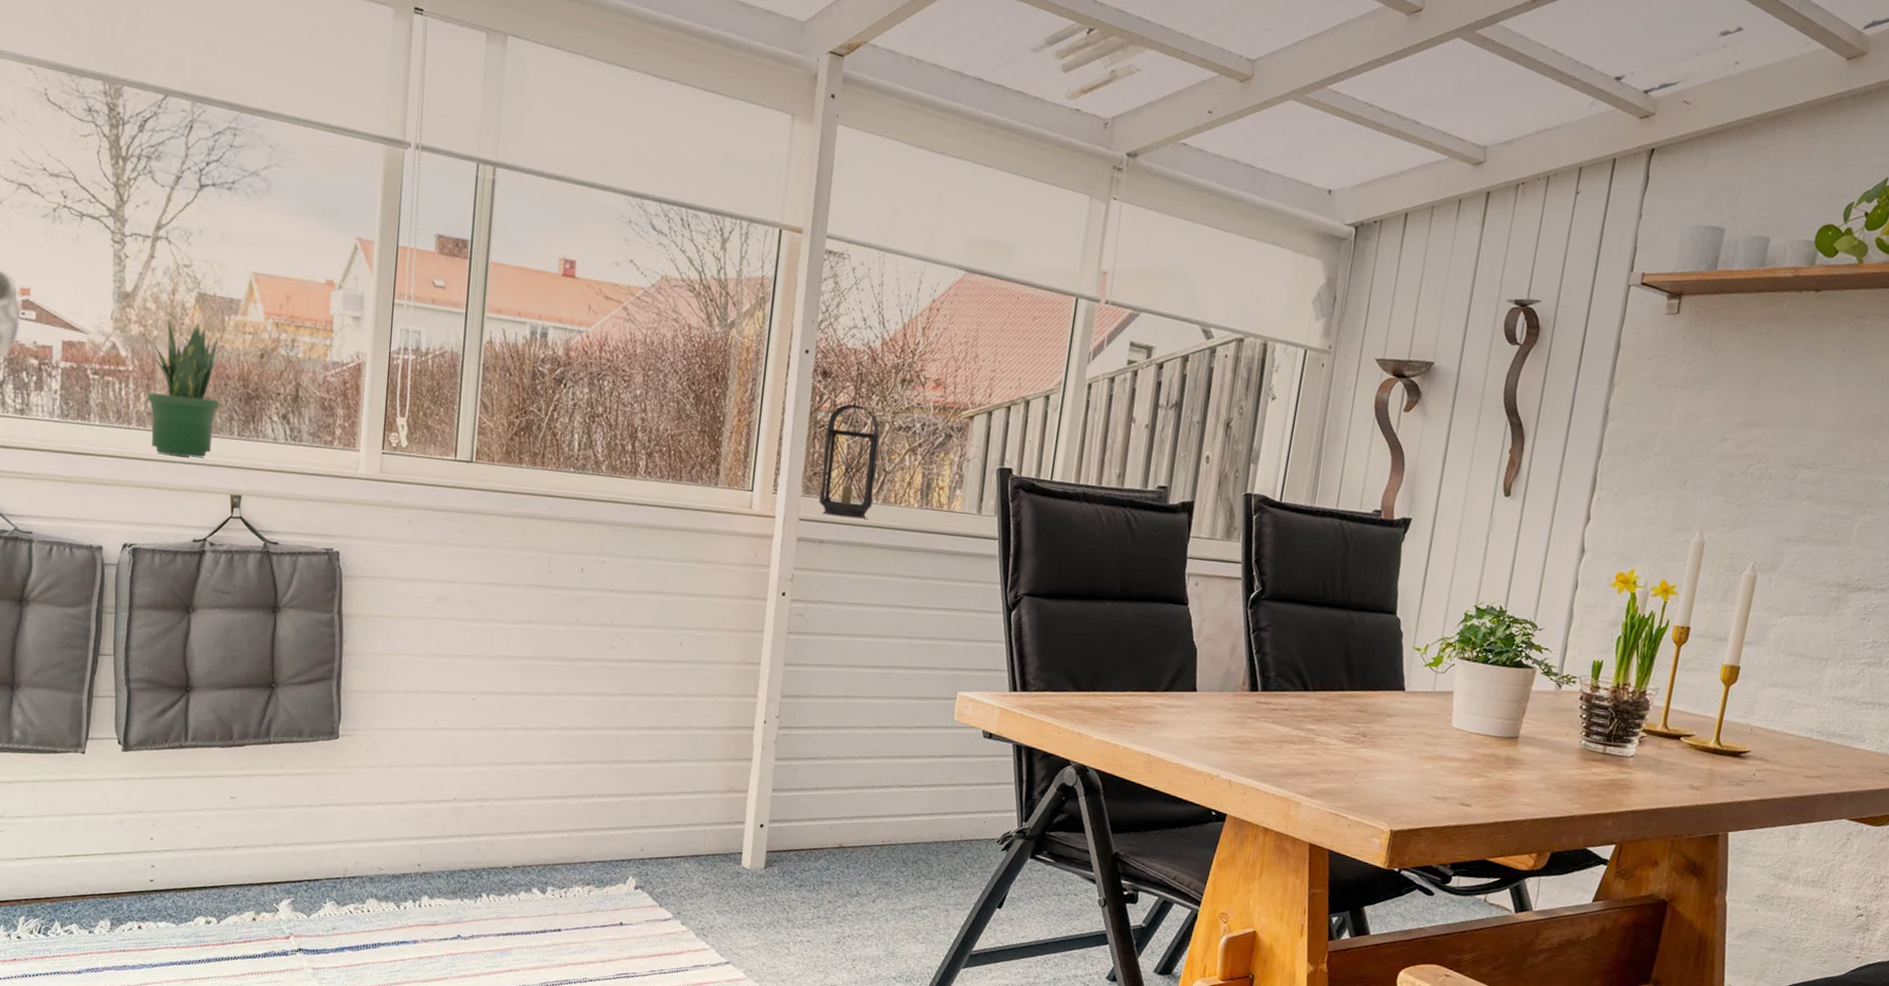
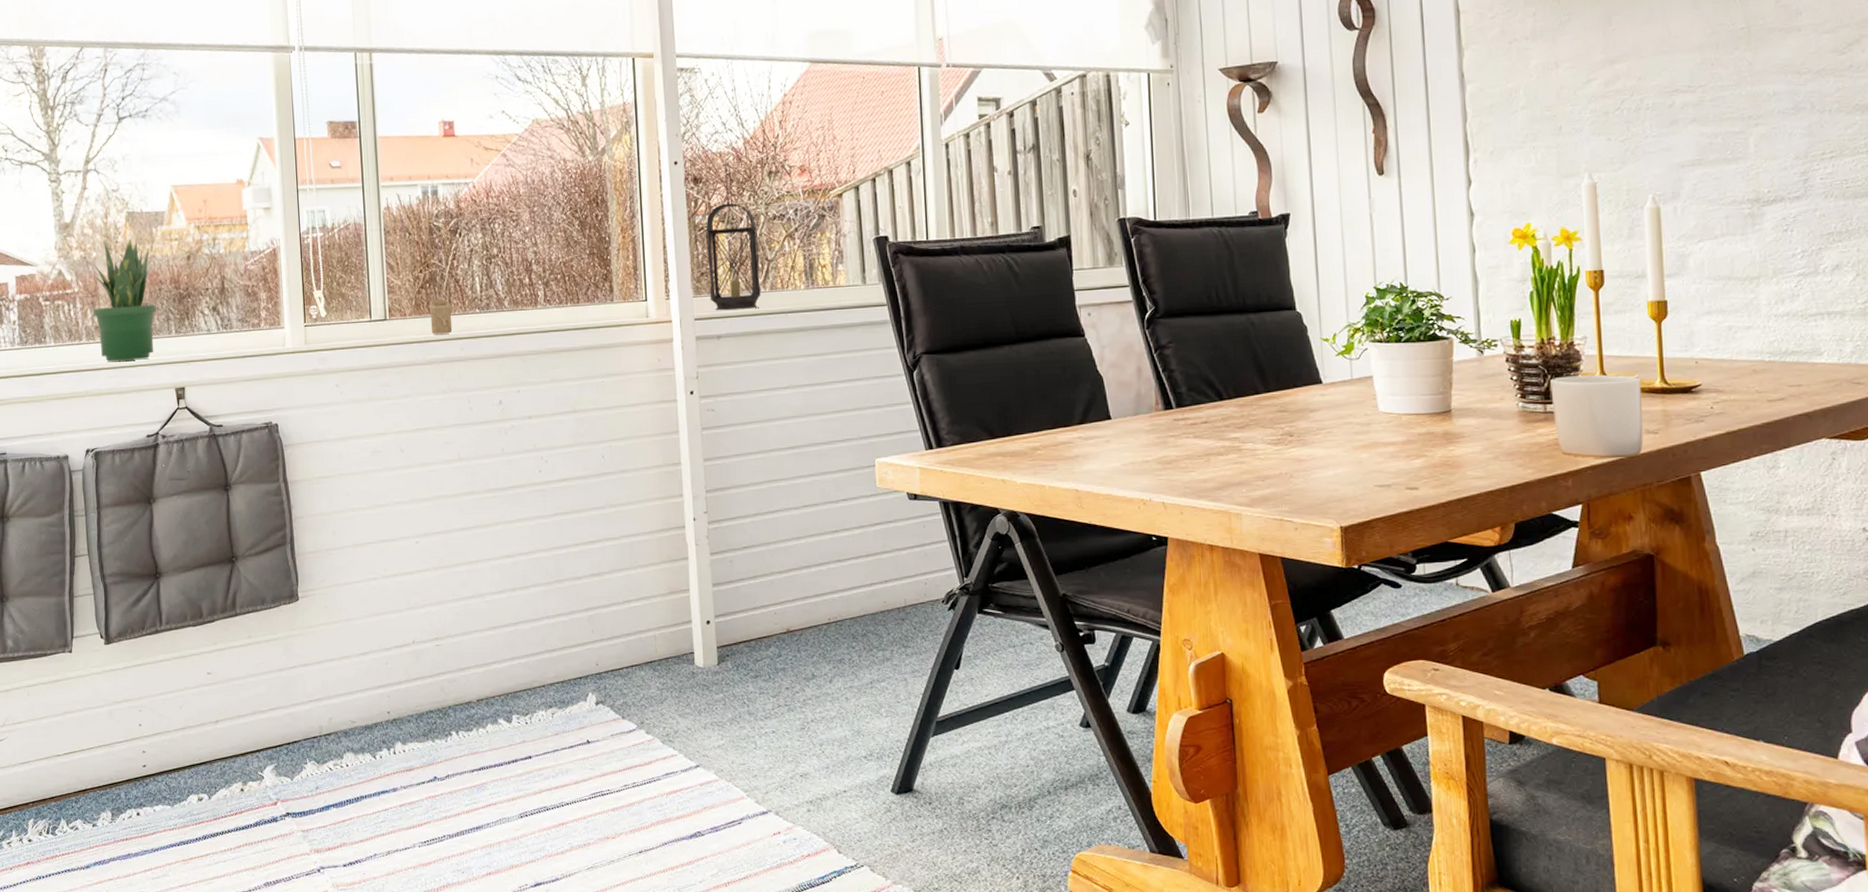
candle: none [519,450,546,489] -> present [429,299,453,334]
mug: none [1607,722,1698,808] -> present [1550,374,1644,459]

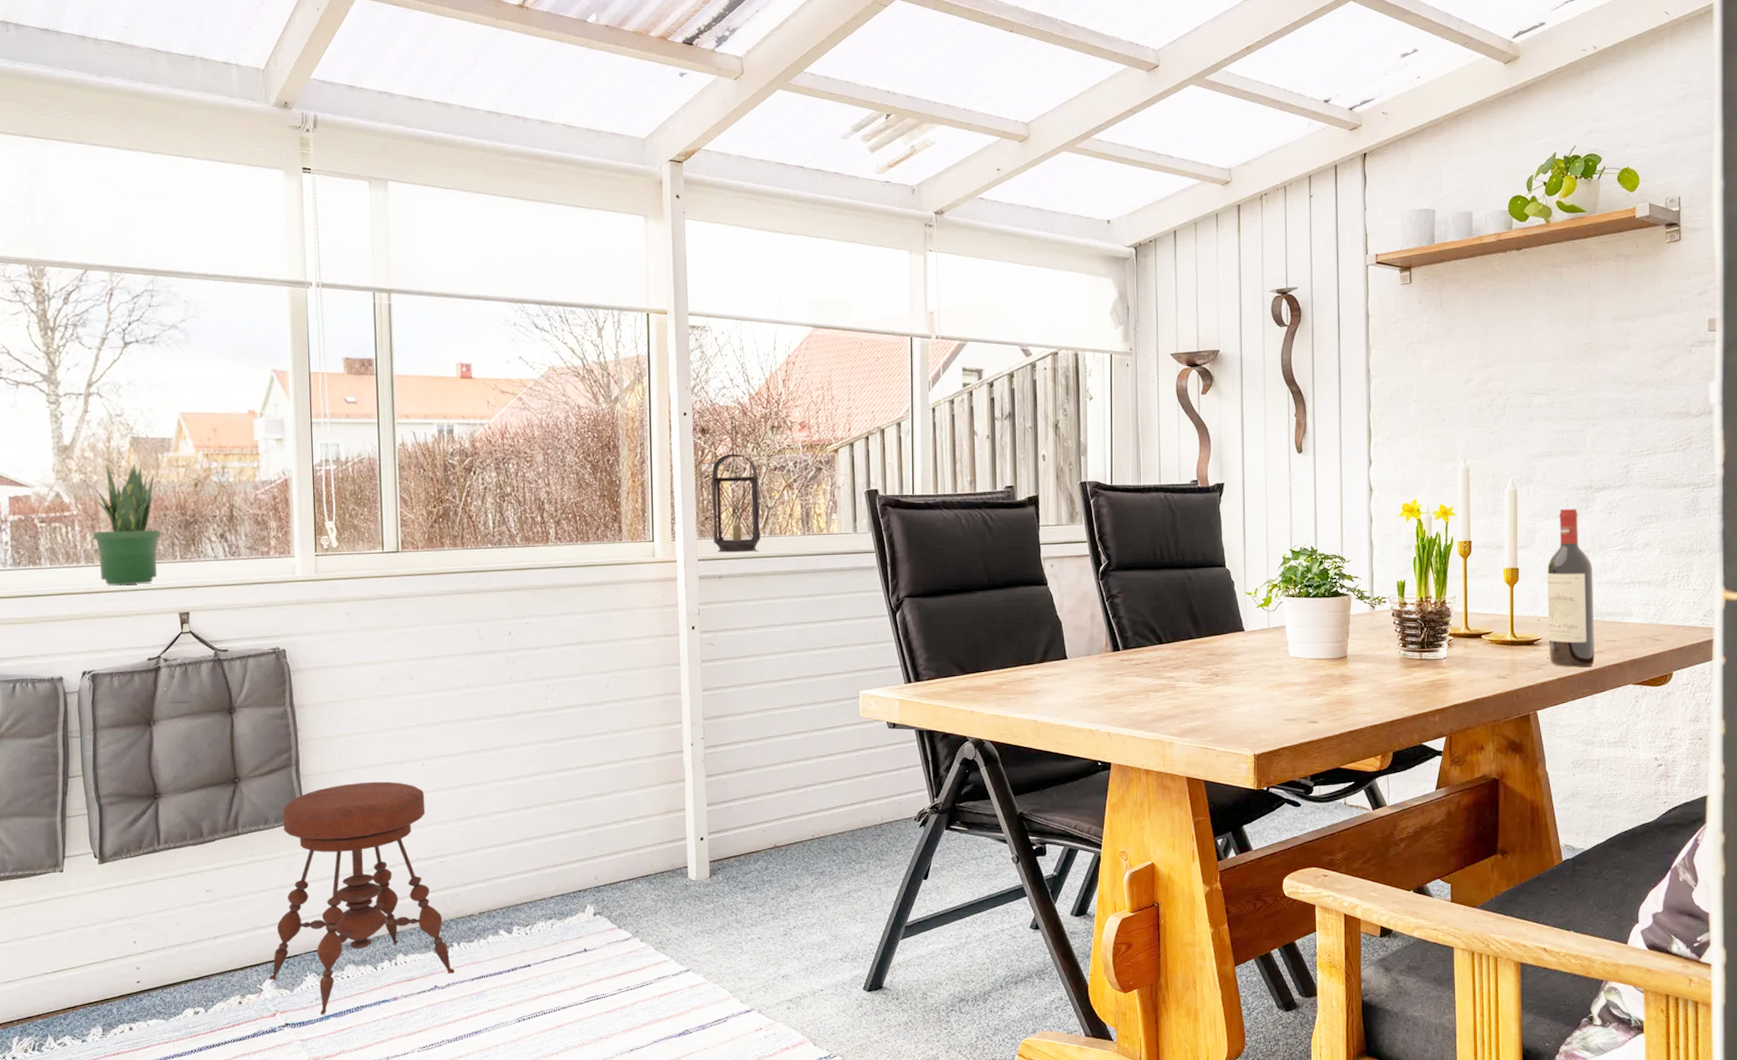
stool: none [269,560,454,804] -> present [269,781,455,1015]
candle: present [429,299,453,334] -> none [442,534,465,567]
mug: present [1550,374,1644,459] -> none [1426,628,1496,699]
wine bottle: none [1704,226,1774,419] -> present [1546,508,1595,668]

